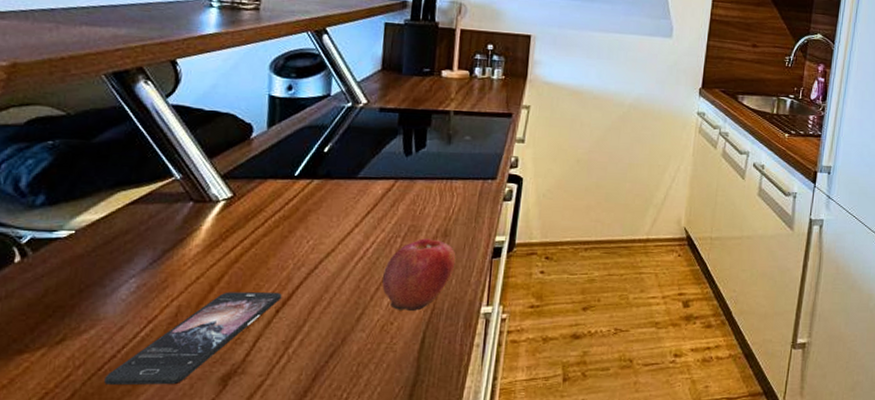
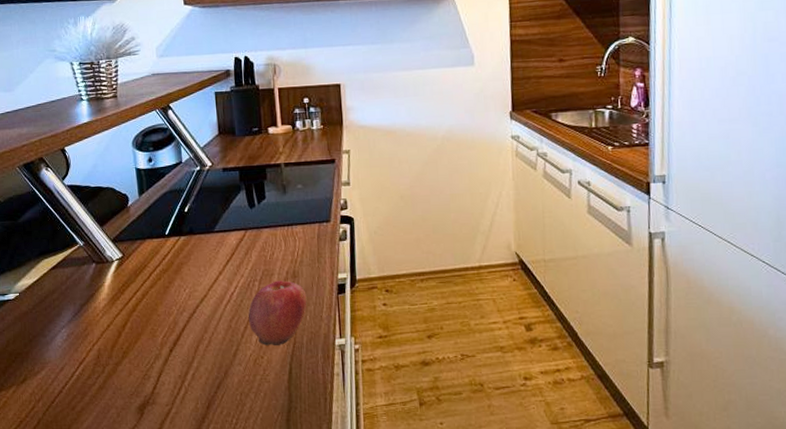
smartphone: present [104,292,282,386] -> none [57,335,172,415]

